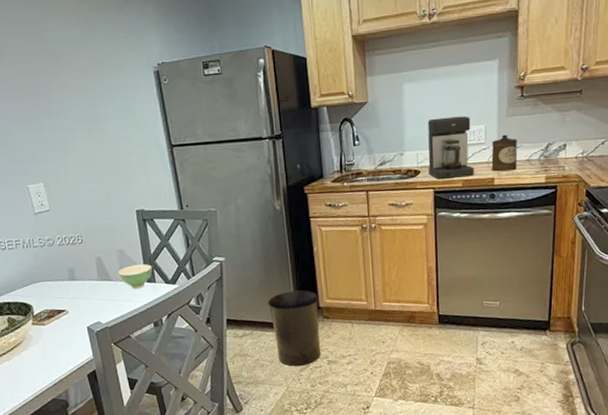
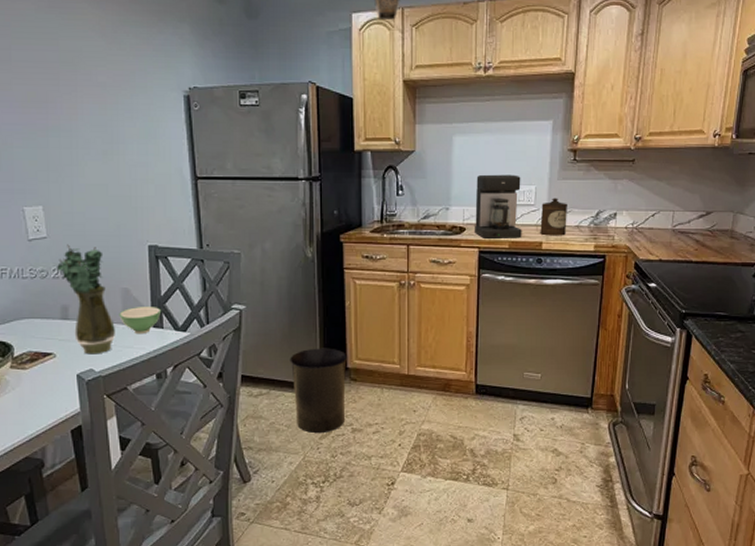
vase: none [61,215,116,309] -> present [57,244,115,355]

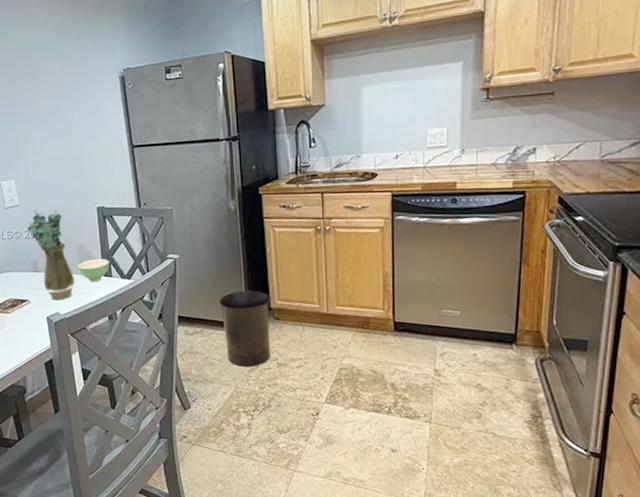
coffee maker: present [474,174,522,239] -> none [386,118,435,182]
canister: present [540,198,567,236] -> none [453,137,482,176]

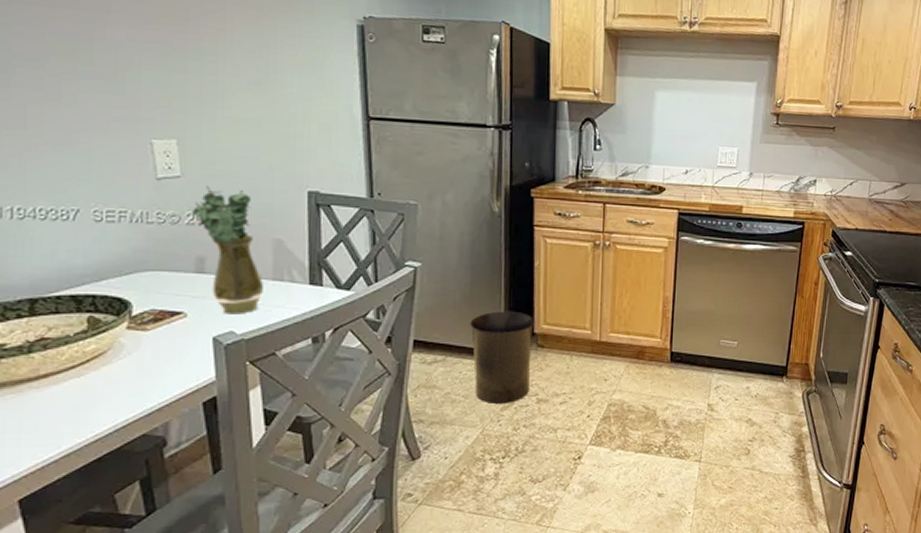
bowl: present [77,258,110,283] -> none [269,259,322,293]

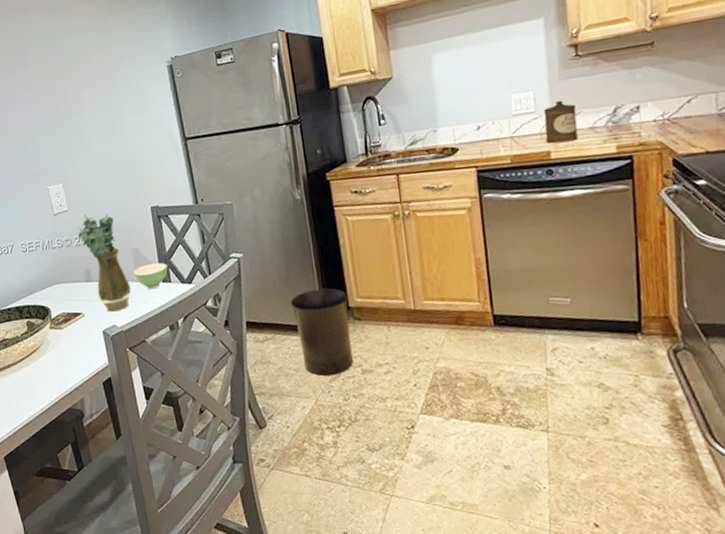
bowl: none [269,259,322,293] -> present [132,262,168,290]
canister: none [741,161,769,201] -> present [543,100,578,144]

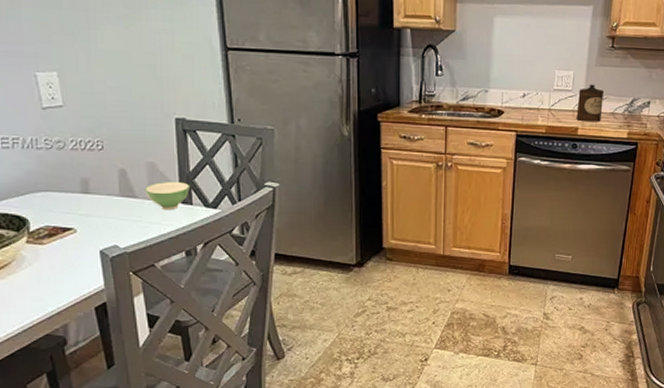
vase: present [78,214,131,312] -> none [75,114,141,230]
waste bin: present [290,288,353,376] -> none [325,227,383,311]

